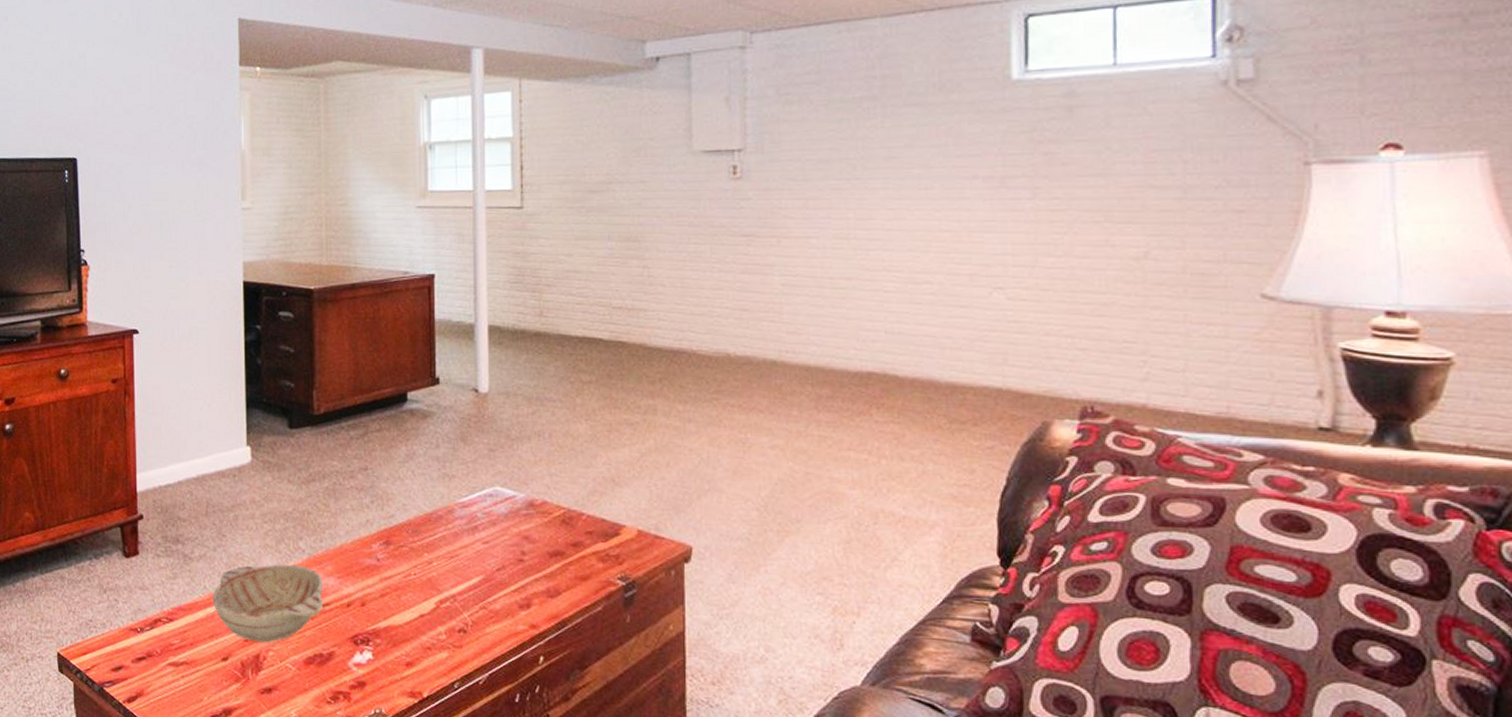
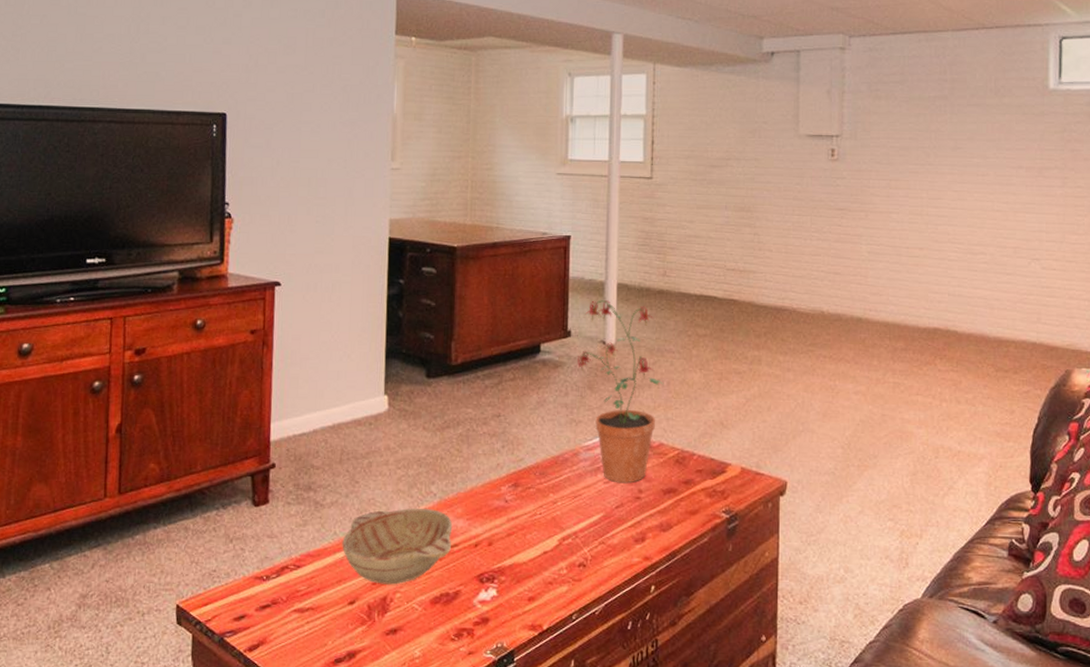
potted plant: none [447,344,545,544] -> present [576,300,664,484]

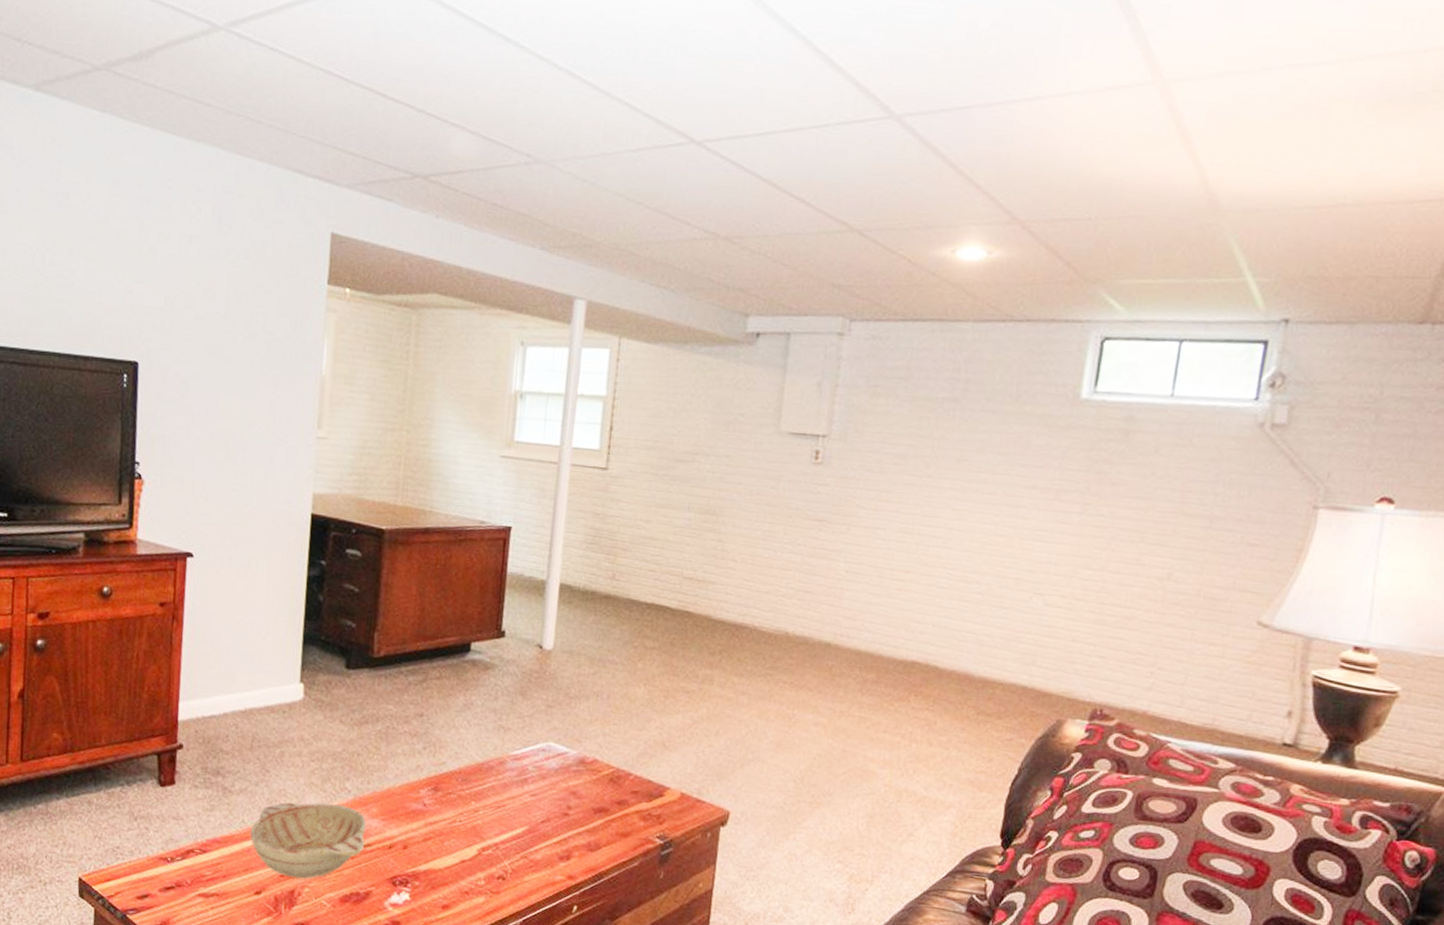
potted plant: present [576,300,664,484] -> none [509,600,604,798]

